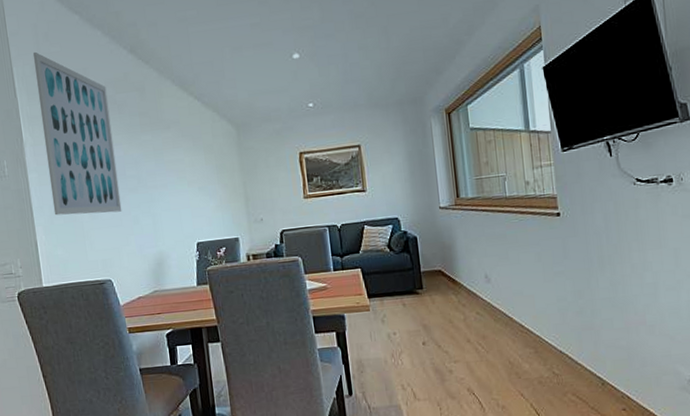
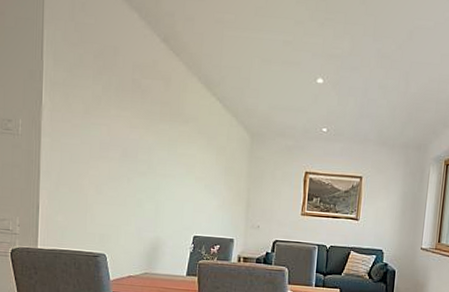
wall art: present [32,51,122,216] -> none [61,19,134,192]

